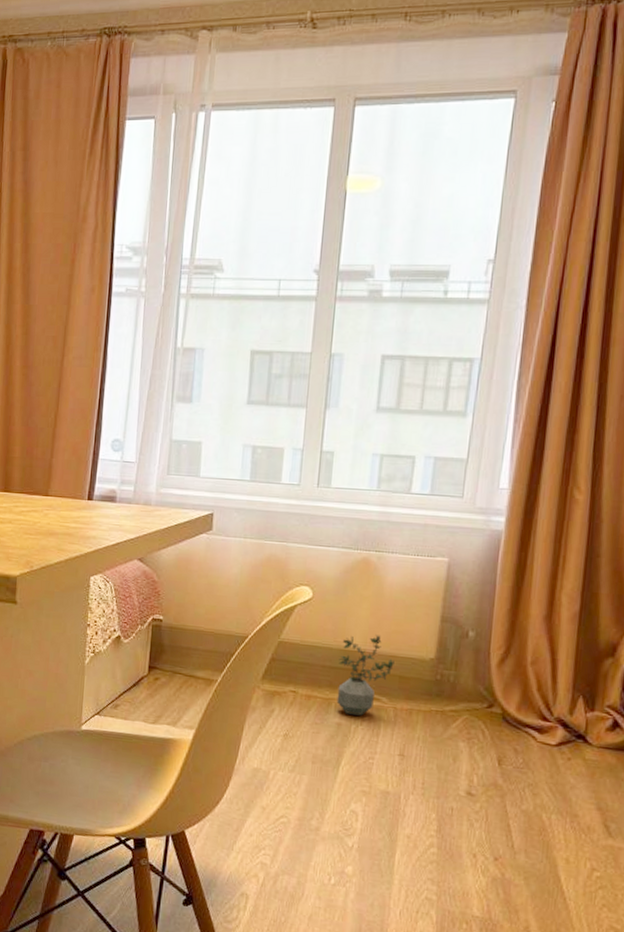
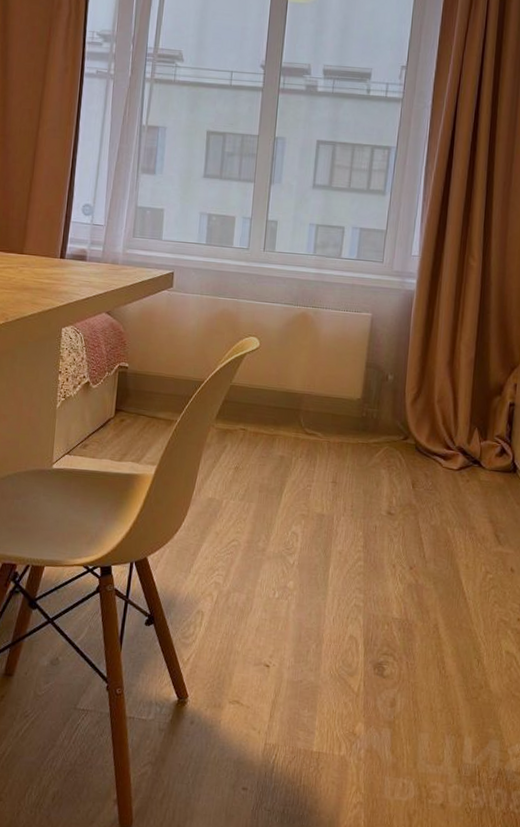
potted plant: present [336,635,395,716] -> none [280,379,328,449]

